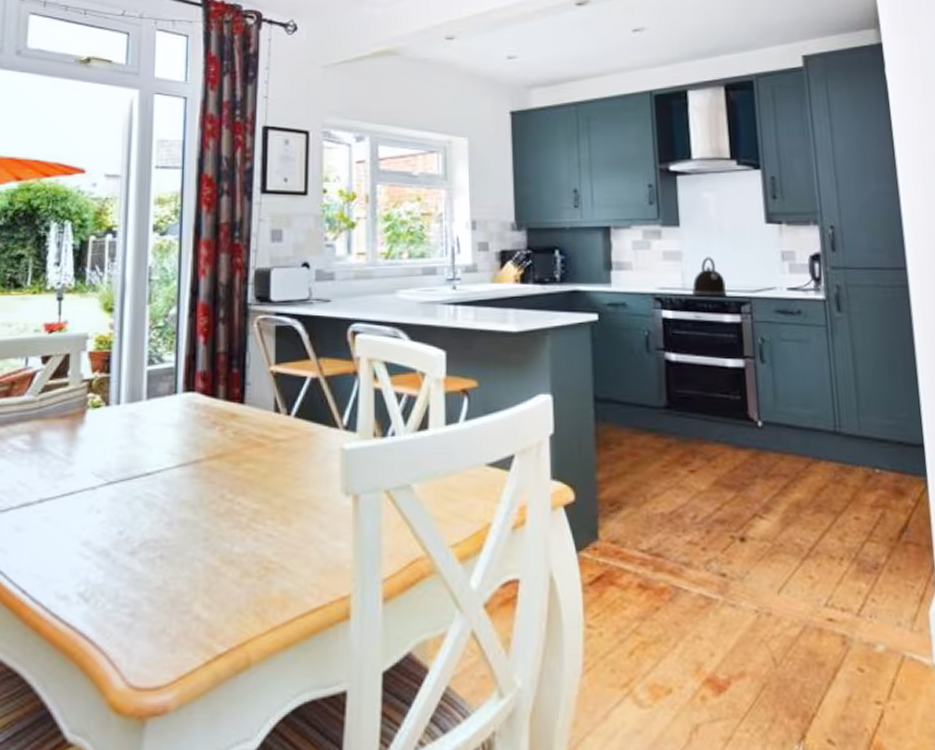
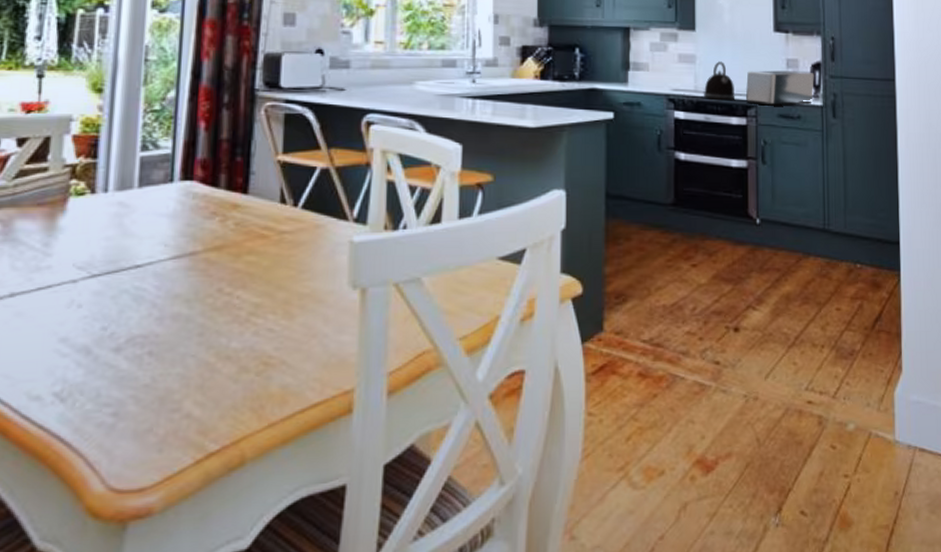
toaster: none [738,263,814,303] -> present [745,70,814,107]

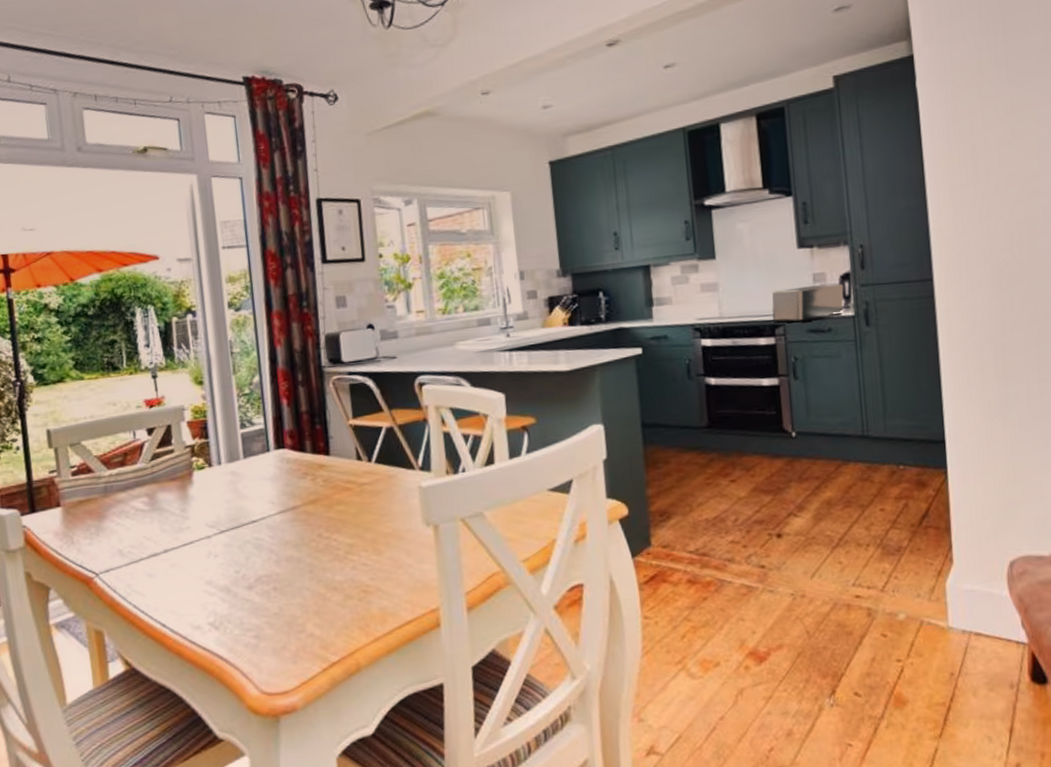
kettle: present [704,61,736,100] -> none [729,285,762,324]

